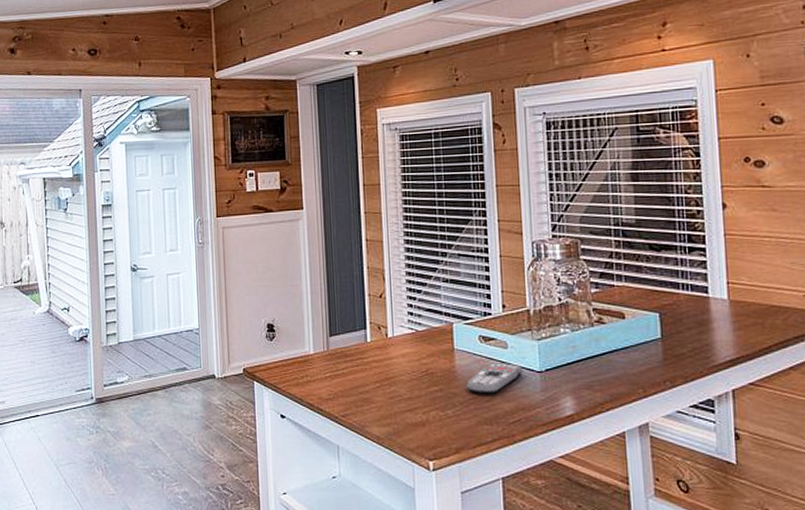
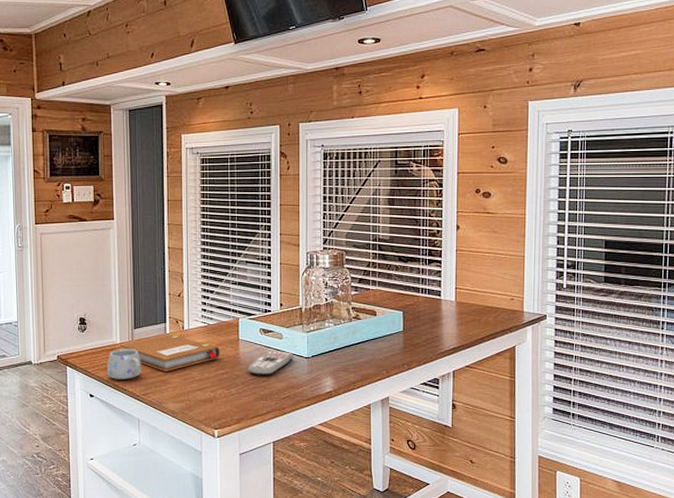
mug: none [299,360,340,397] -> present [106,348,142,379]
notebook: none [313,343,432,388] -> present [119,335,220,371]

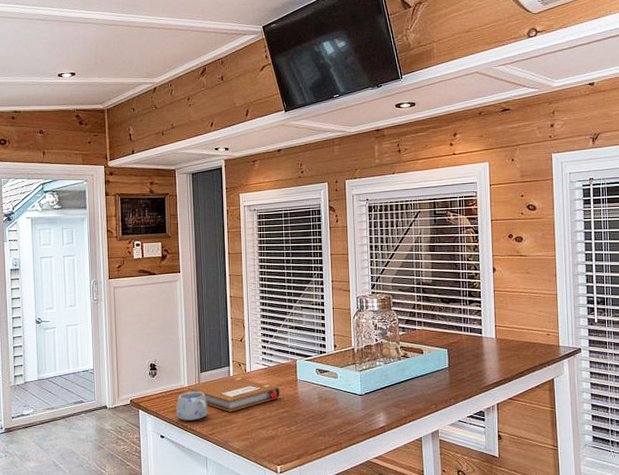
remote control: present [248,351,293,375] -> none [306,389,348,413]

